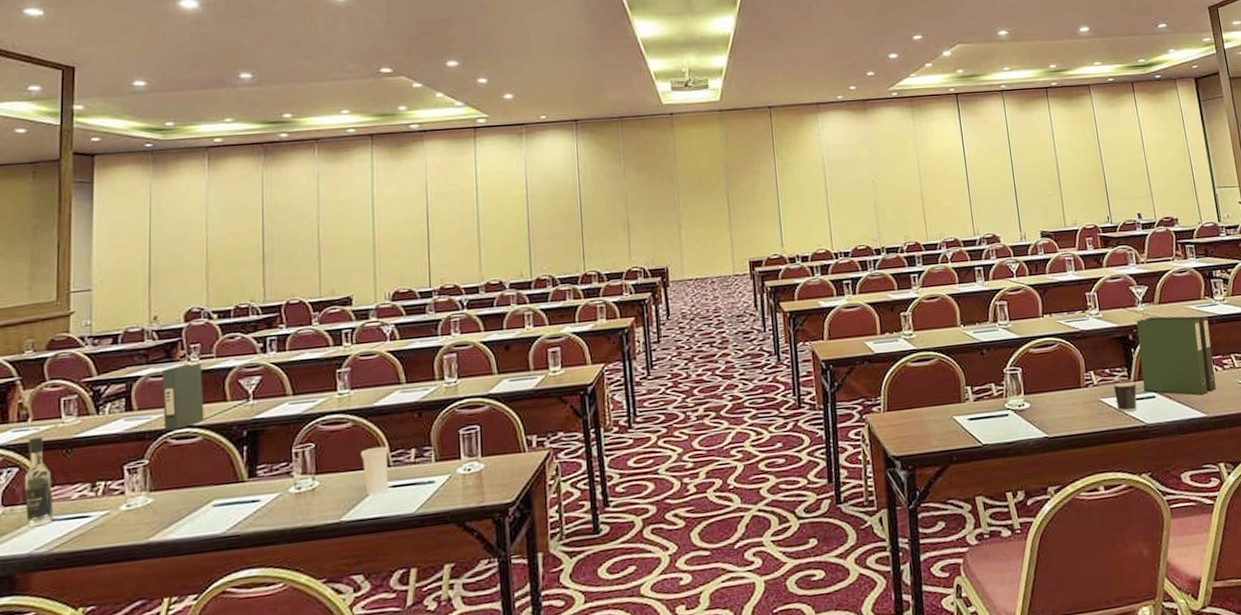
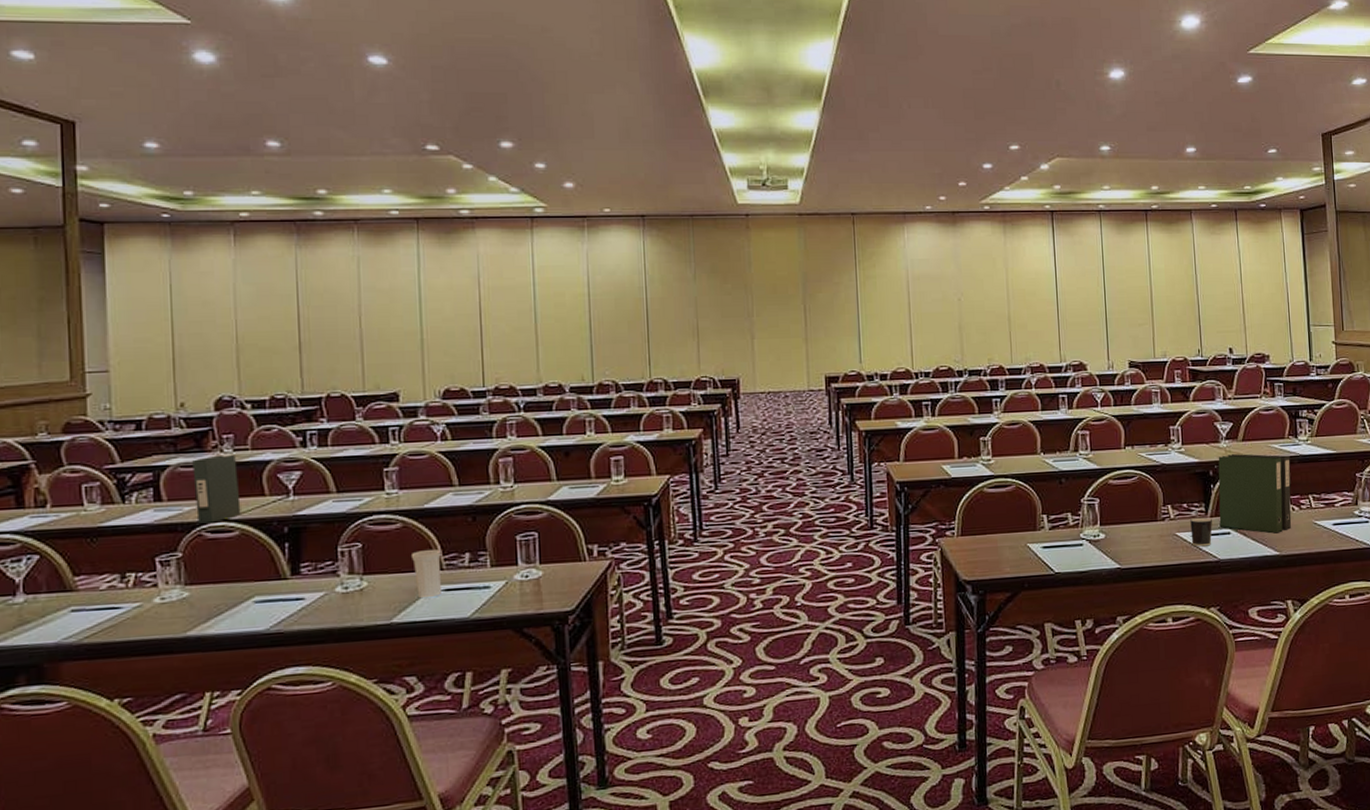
bottle: present [24,437,54,528] -> none [46,524,82,617]

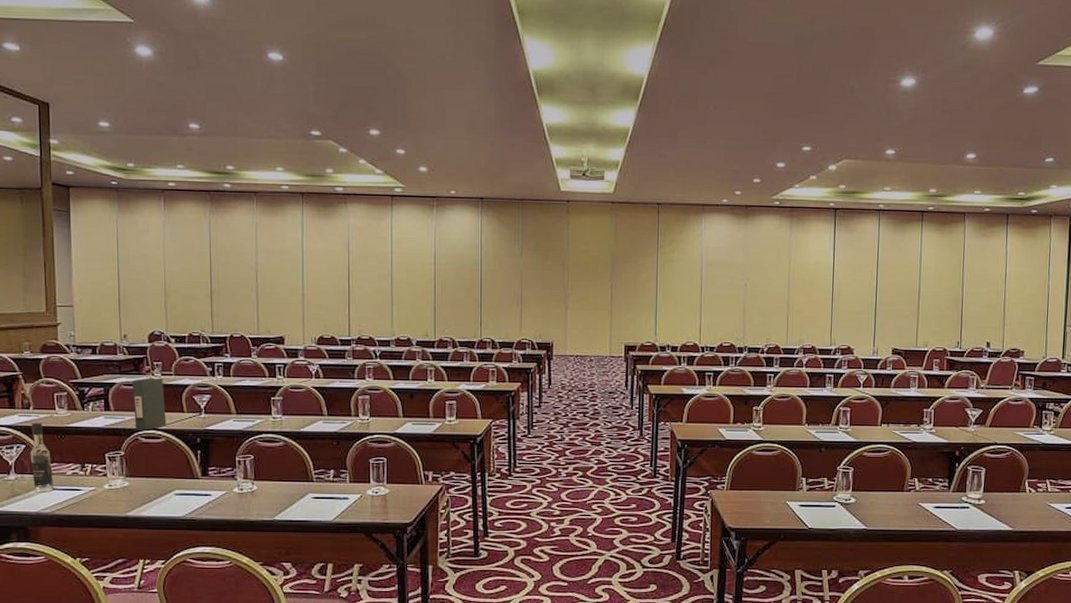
bottle: none [46,524,82,617] -> present [30,423,55,493]
cup: present [412,549,441,599] -> none [291,464,312,503]
mug: present [1190,517,1213,547] -> none [933,491,954,517]
binder: present [1218,453,1292,534] -> none [960,437,1033,511]

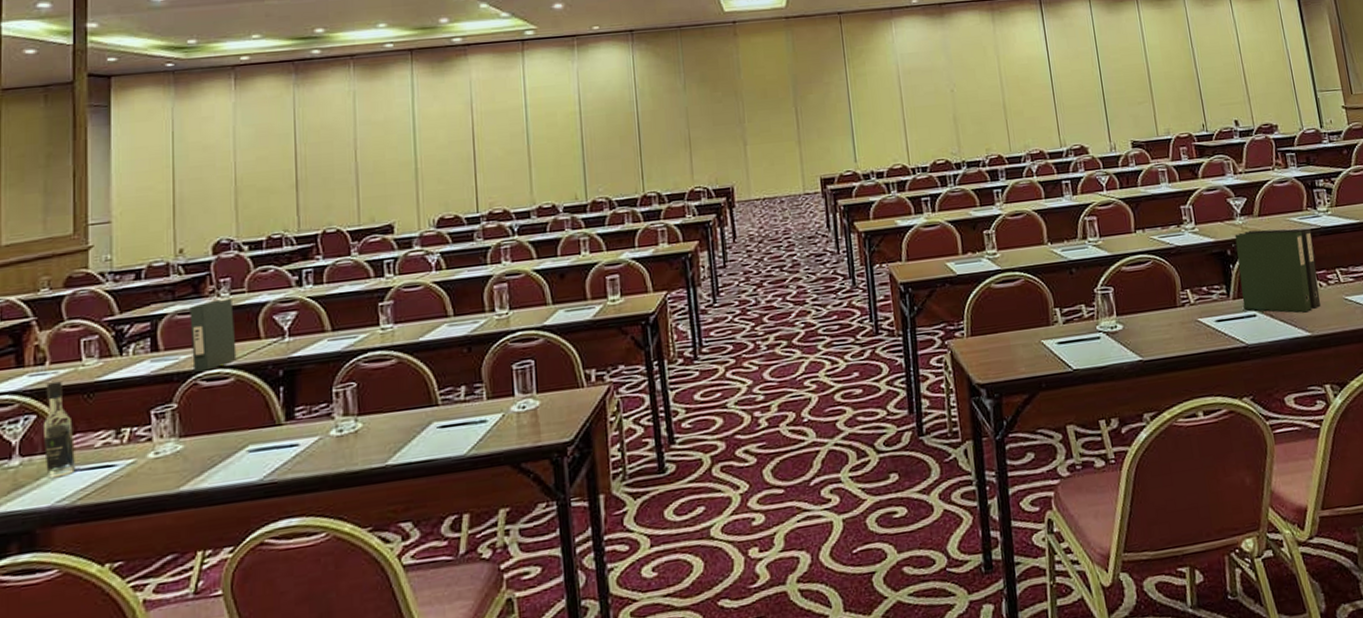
binder: none [960,437,1033,511] -> present [1234,228,1321,313]

